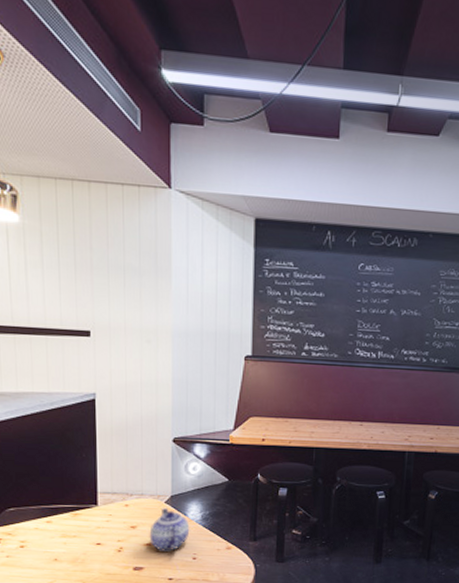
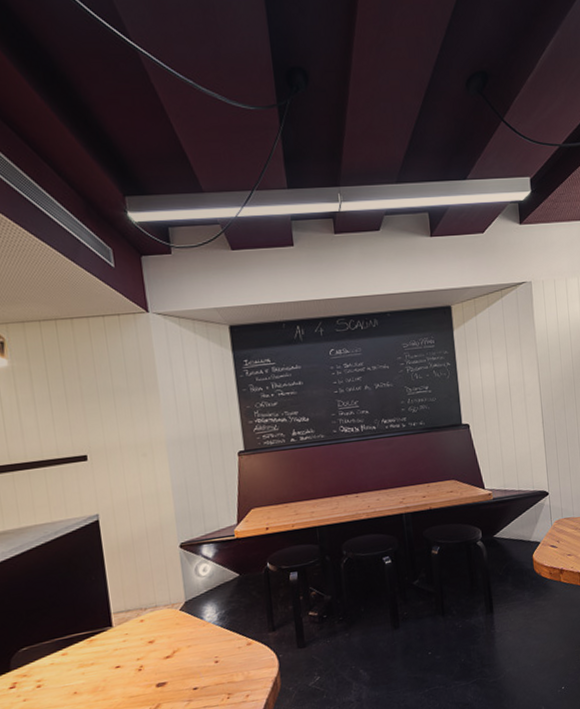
teapot: present [149,507,190,552] -> none [168,614,209,662]

